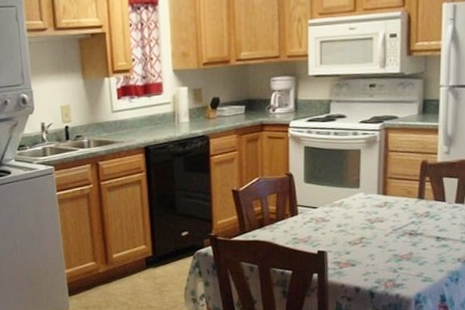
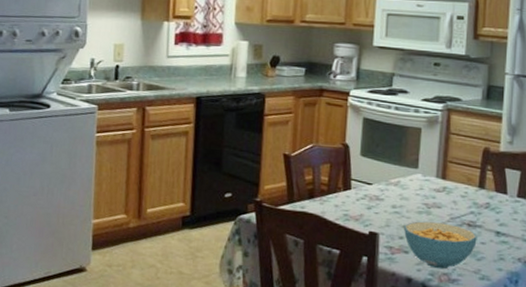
cereal bowl: none [350,235,419,277] -> present [404,221,477,269]

